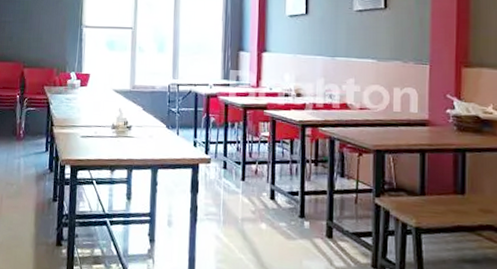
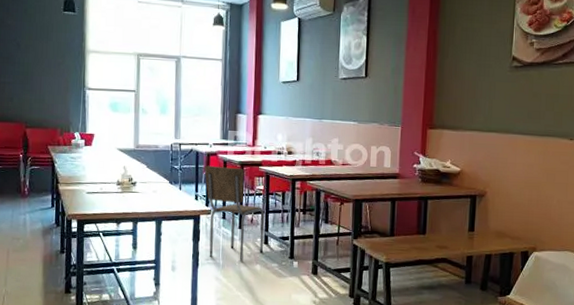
dining chair: none [203,108,271,219] -> present [204,165,265,262]

